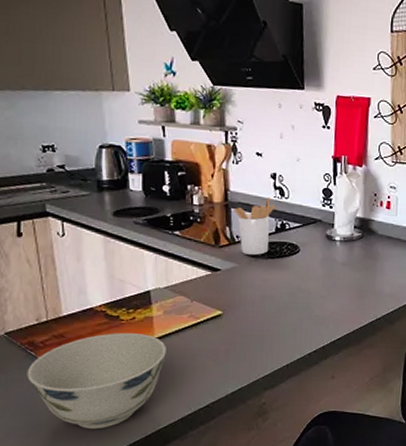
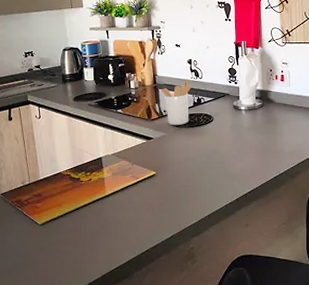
bowl: present [27,332,166,429] -> none [16,191,115,270]

